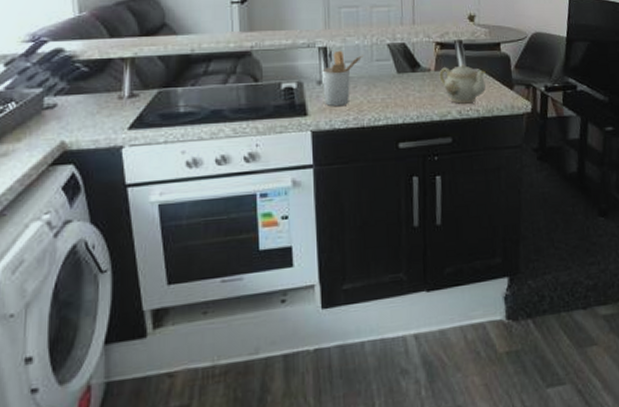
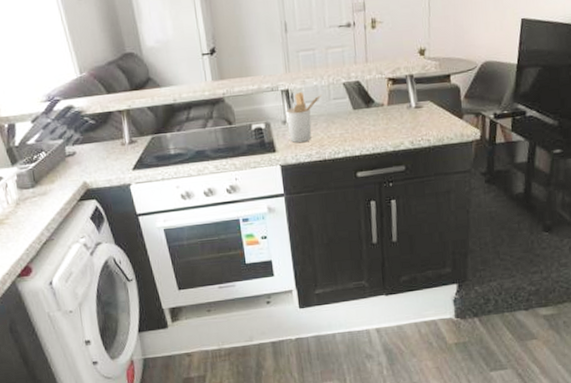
teapot: present [439,64,486,104] -> none [392,97,436,135]

